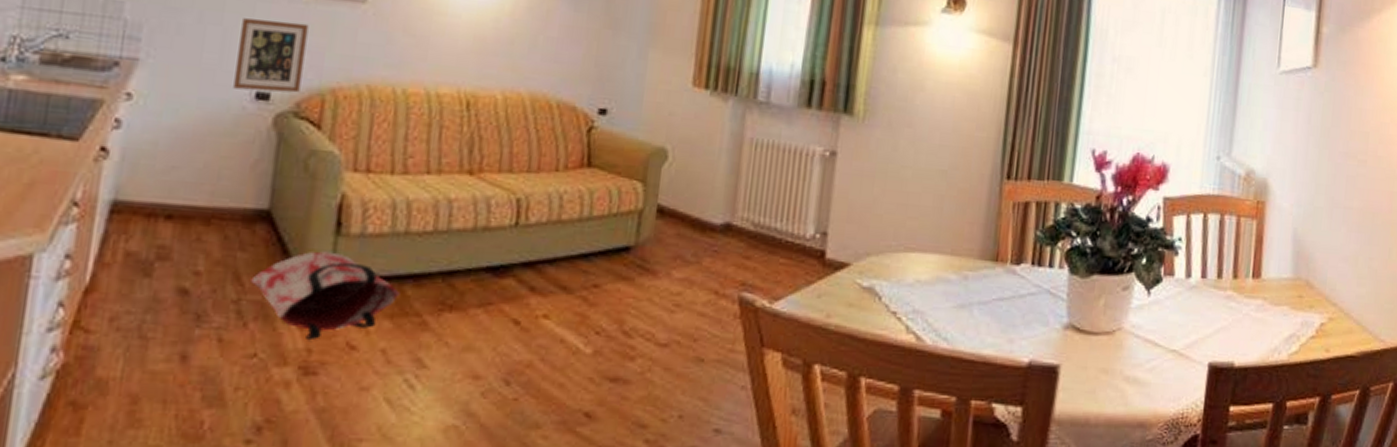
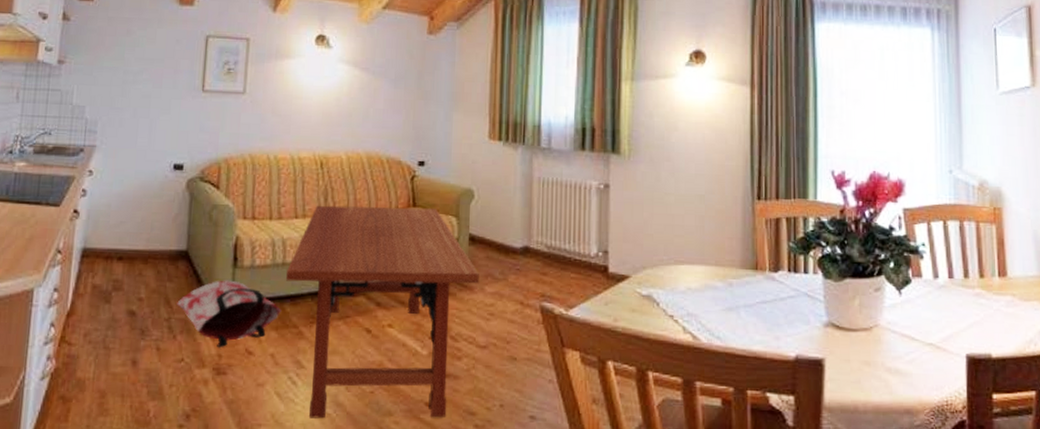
picture frame: present [233,18,309,93] -> none [159,111,207,164]
coffee table: none [407,158,666,432] -> present [285,205,479,419]

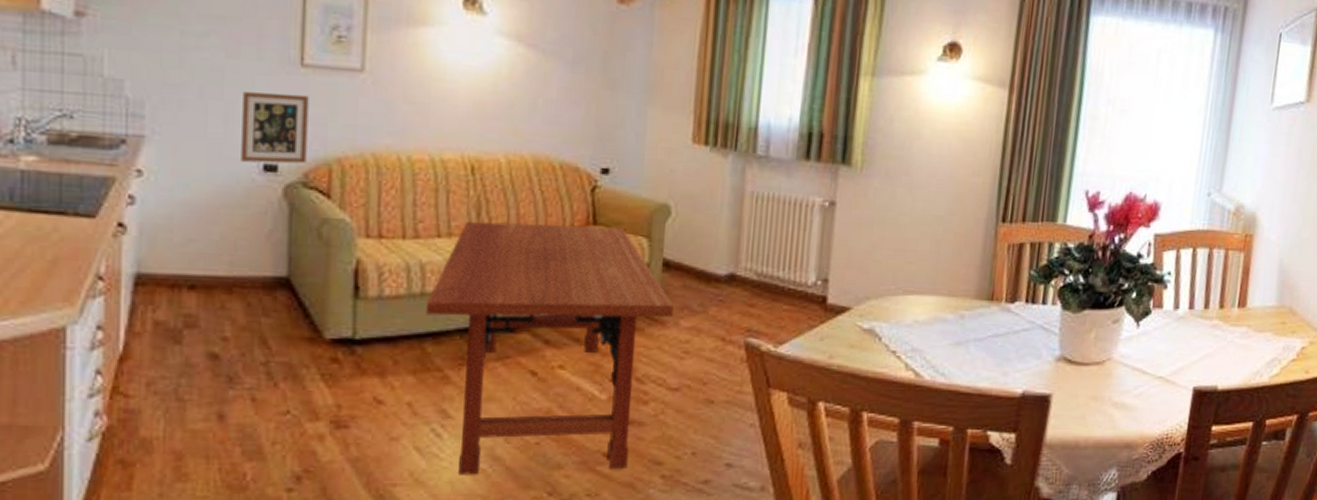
picture frame: none [159,111,207,164] -> present [241,92,309,164]
bag: present [177,280,282,347] -> none [277,314,421,396]

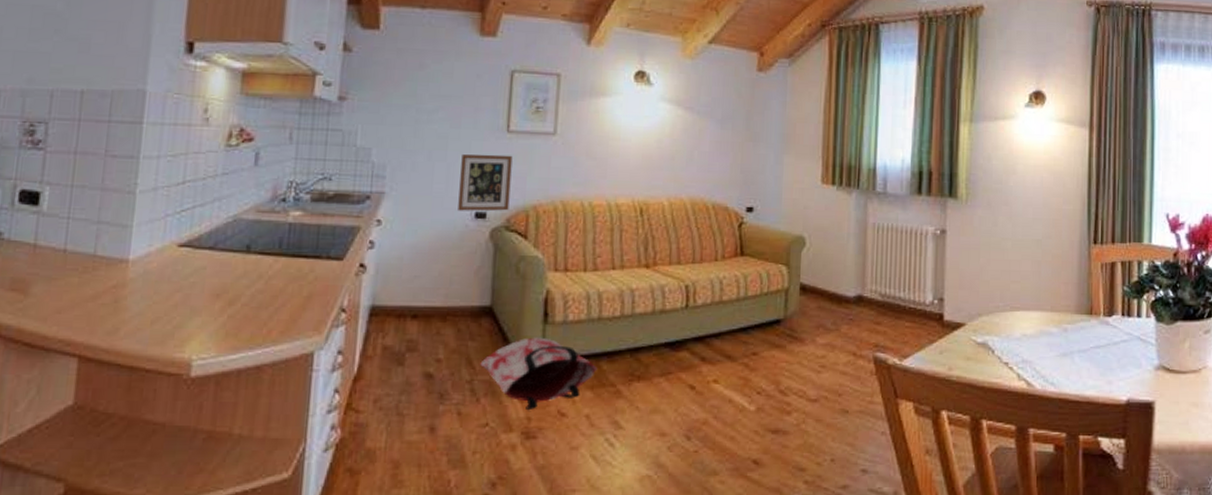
bag: none [277,314,421,396] -> present [480,337,598,409]
coffee table: present [425,221,674,475] -> none [601,255,810,481]

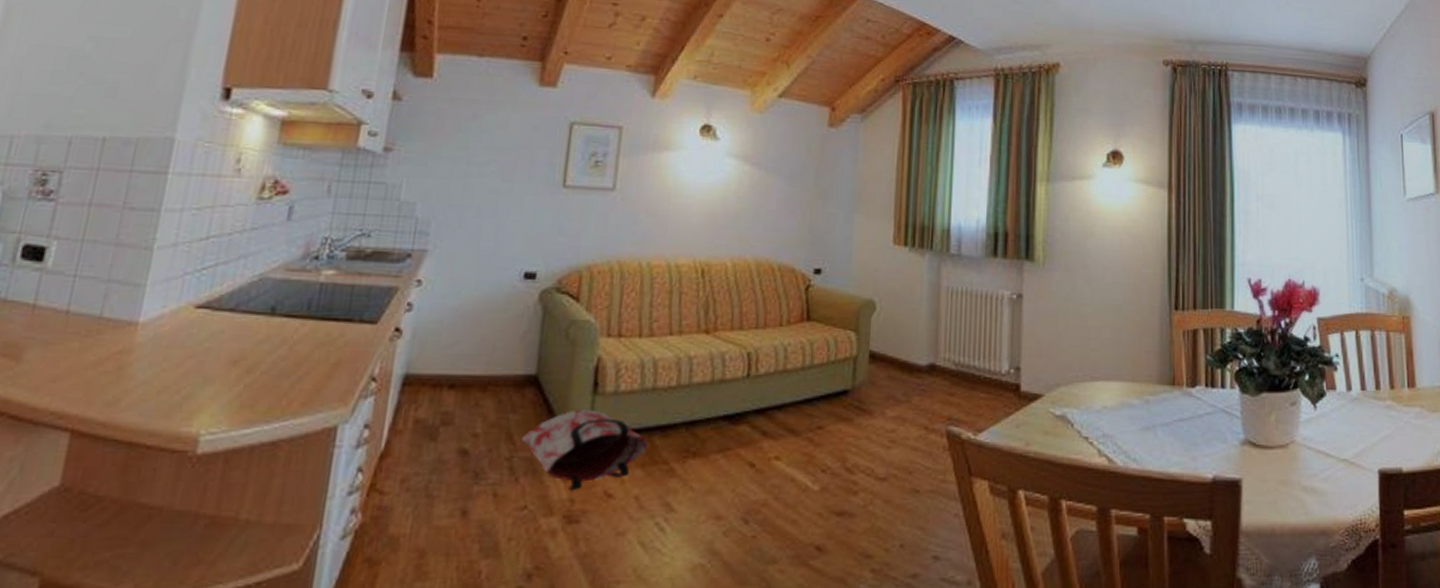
picture frame: present [458,154,513,212] -> none [506,210,568,272]

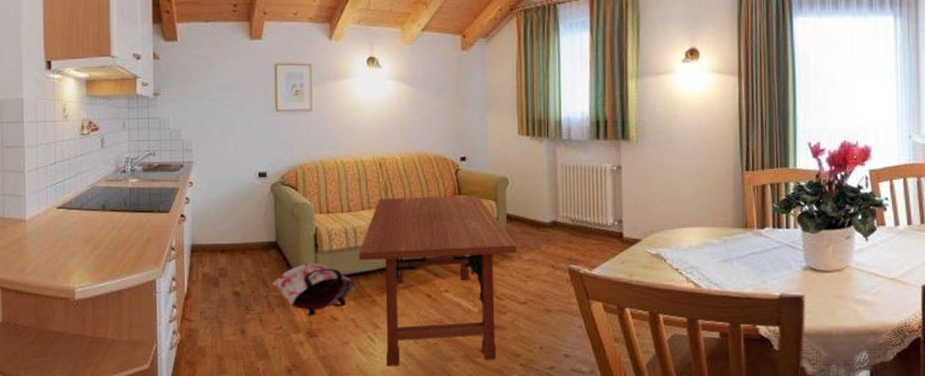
coffee table: none [655,319,880,571] -> present [358,195,517,366]

